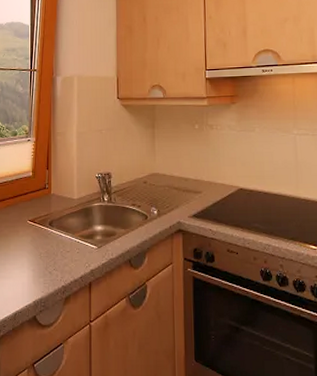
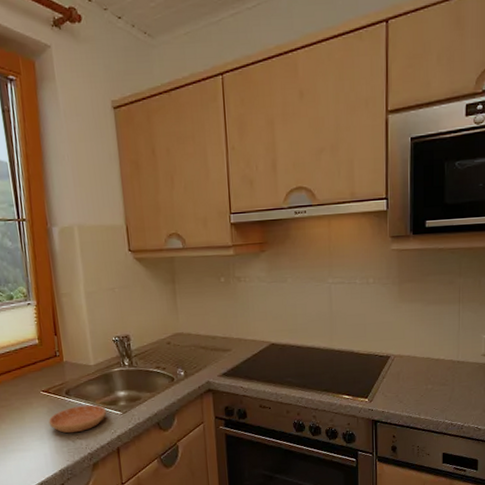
saucer: none [30,237,84,264] -> present [48,404,107,434]

